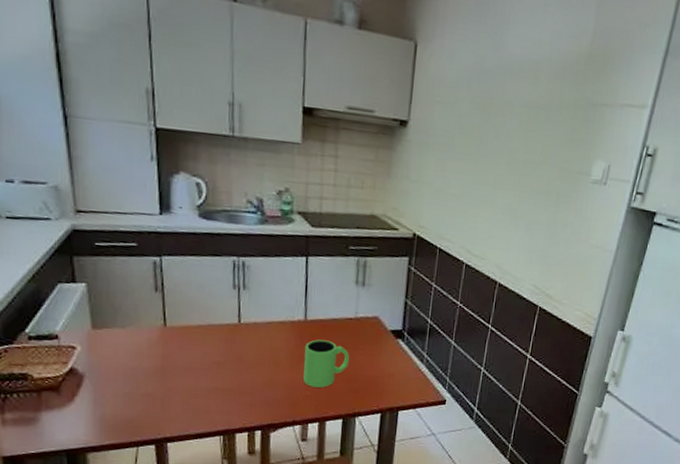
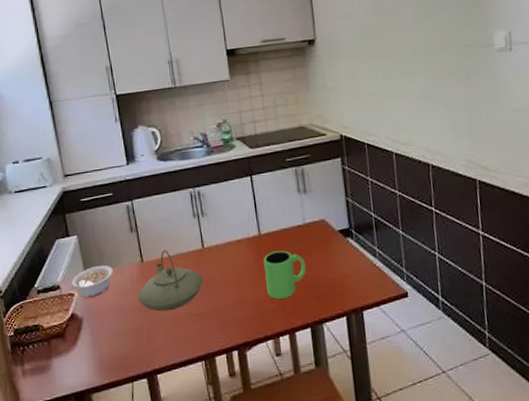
legume: none [70,321,128,354] -> present [69,265,113,298]
teapot: none [155,317,234,382] -> present [138,250,203,312]

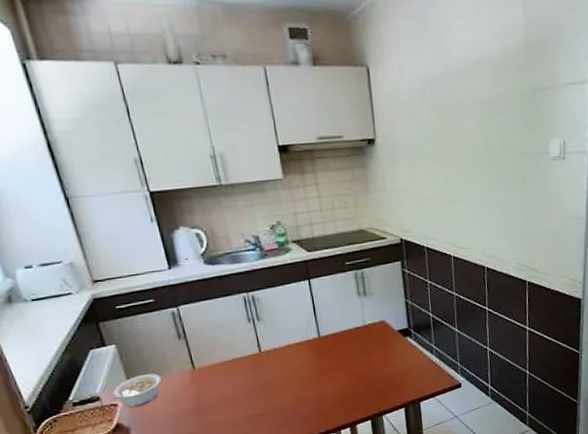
teapot: present [138,250,203,312] -> none [191,355,262,416]
mug: present [263,250,307,299] -> none [323,351,367,397]

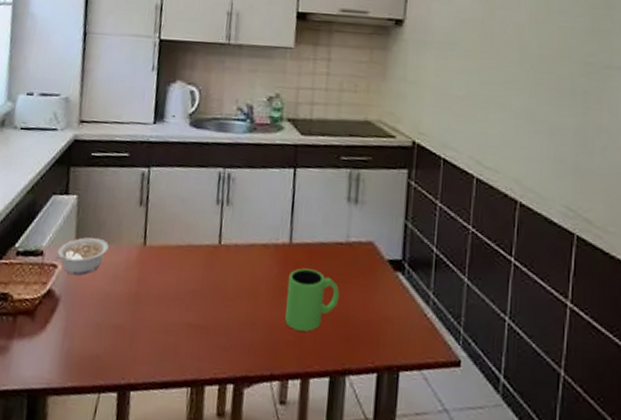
mug: none [323,351,367,397] -> present [285,268,340,332]

